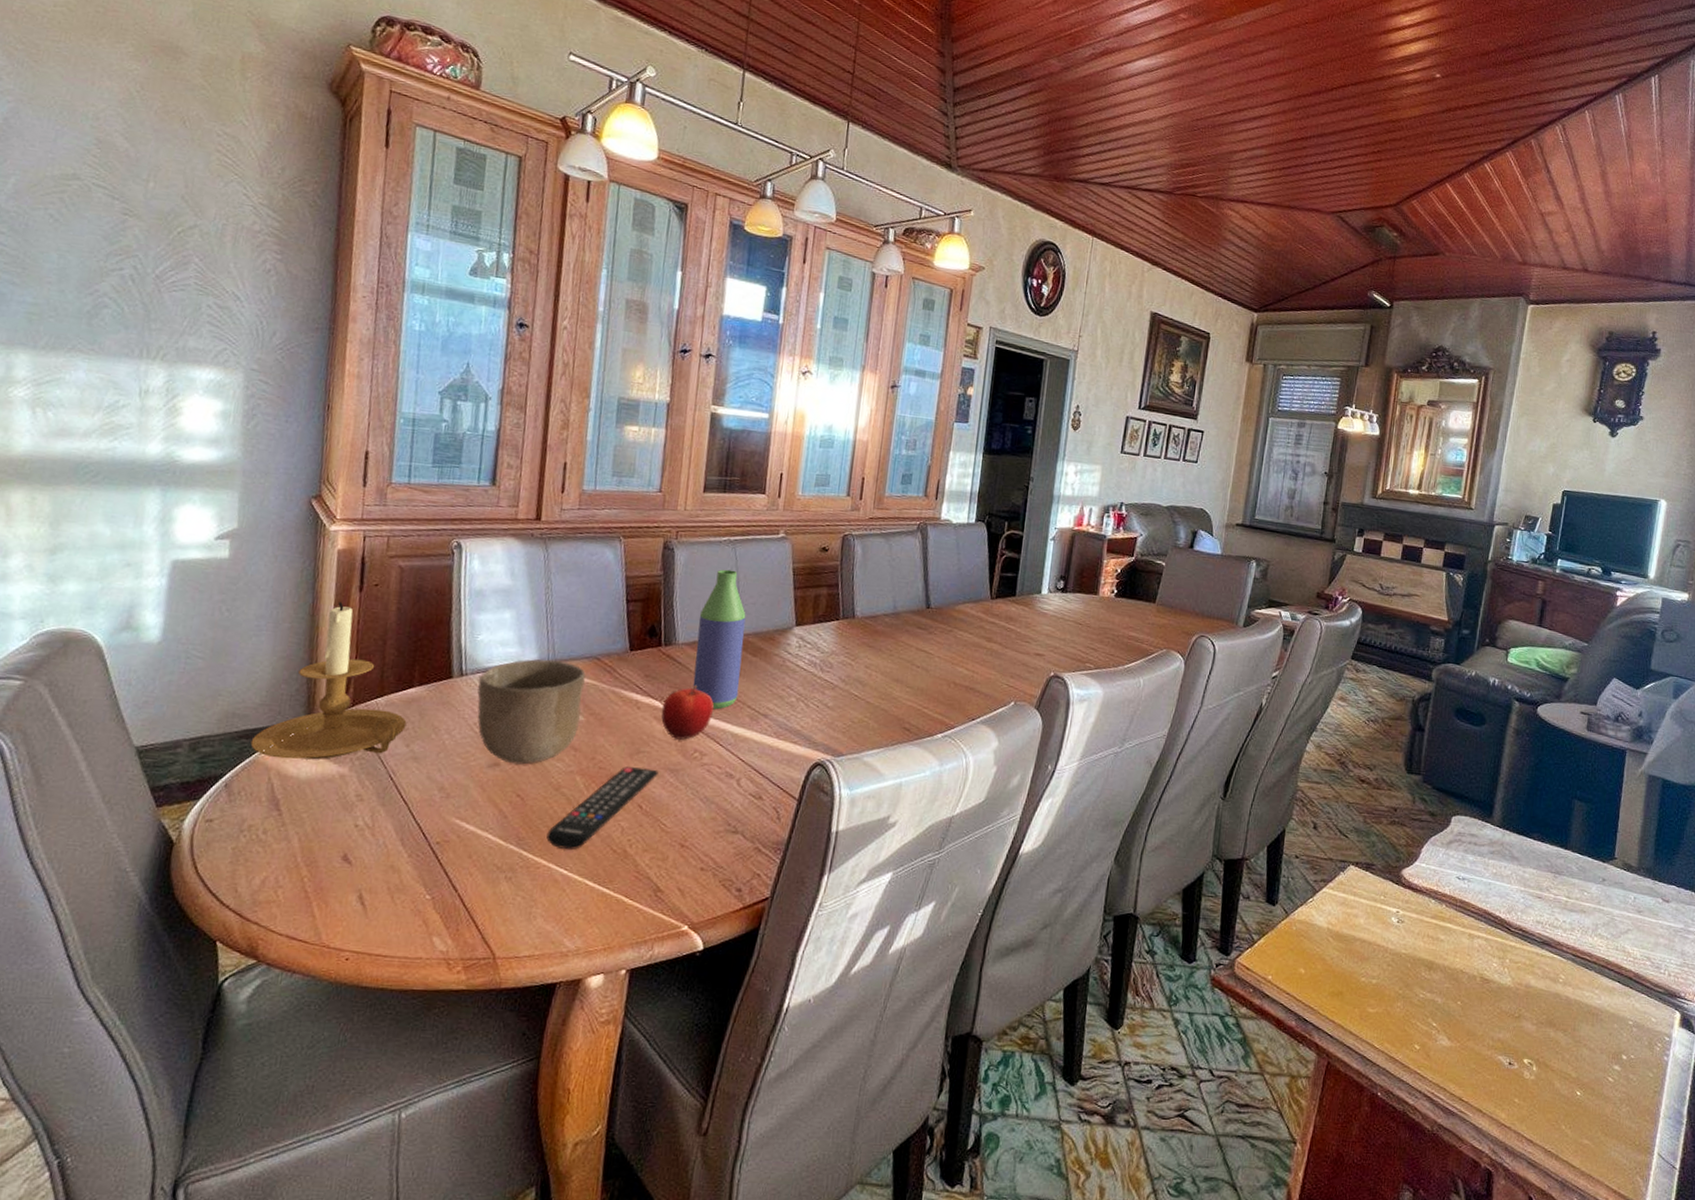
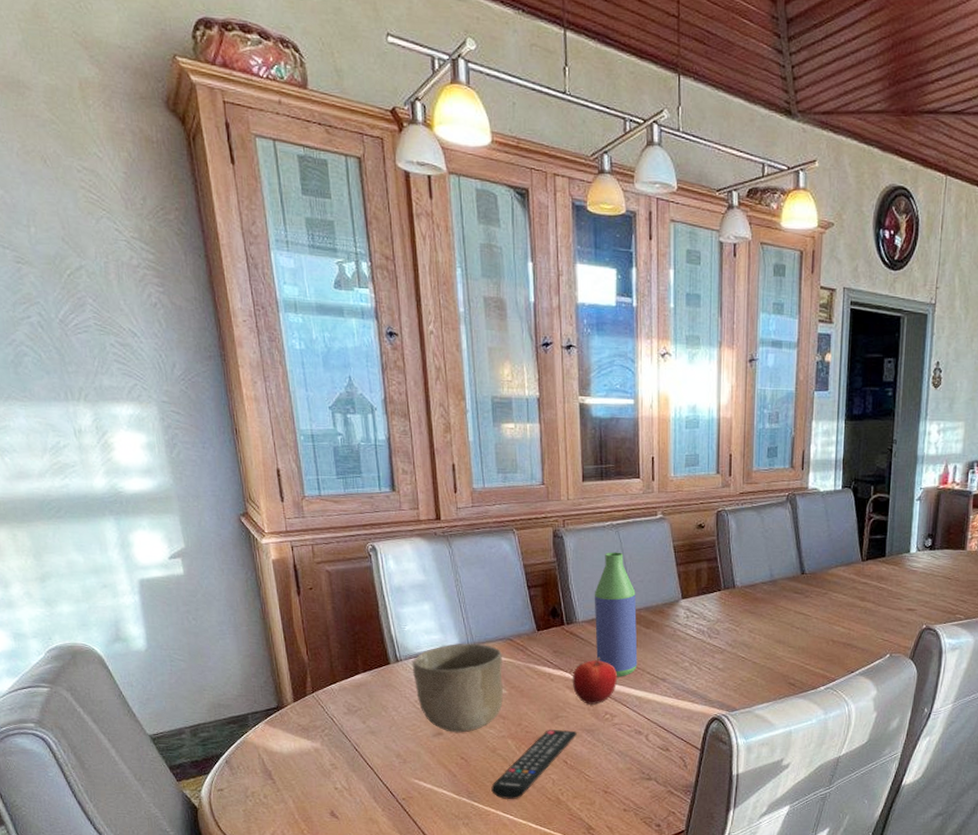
candle holder: present [250,602,407,760] -> none [238,605,360,739]

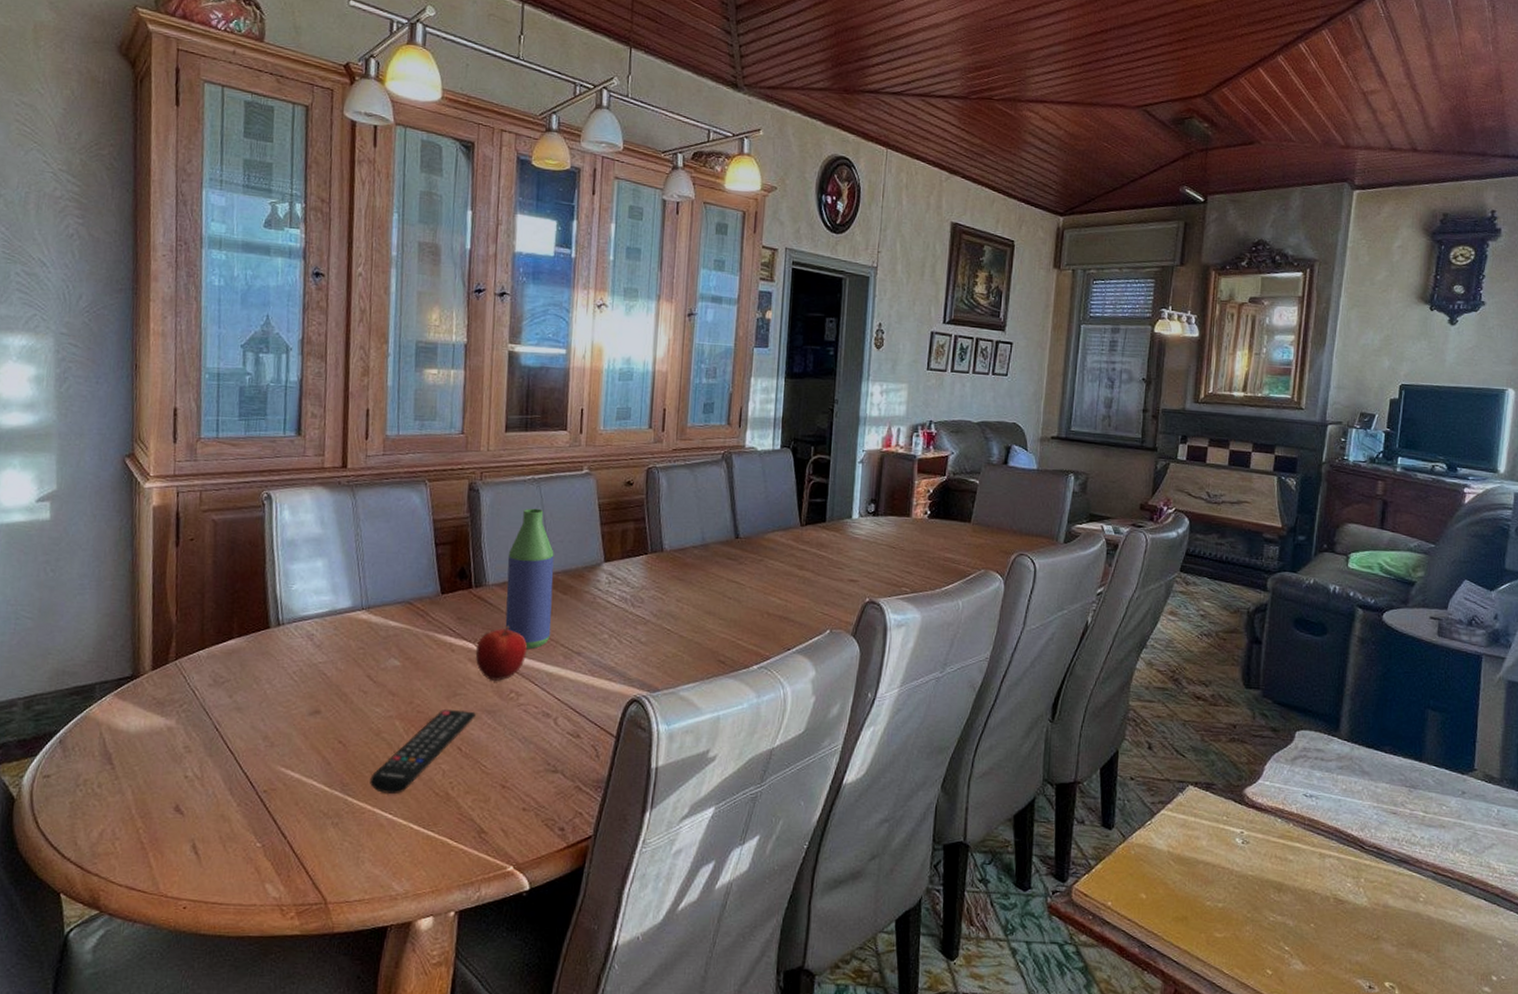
bowl: present [412,643,504,733] -> none [294,606,399,712]

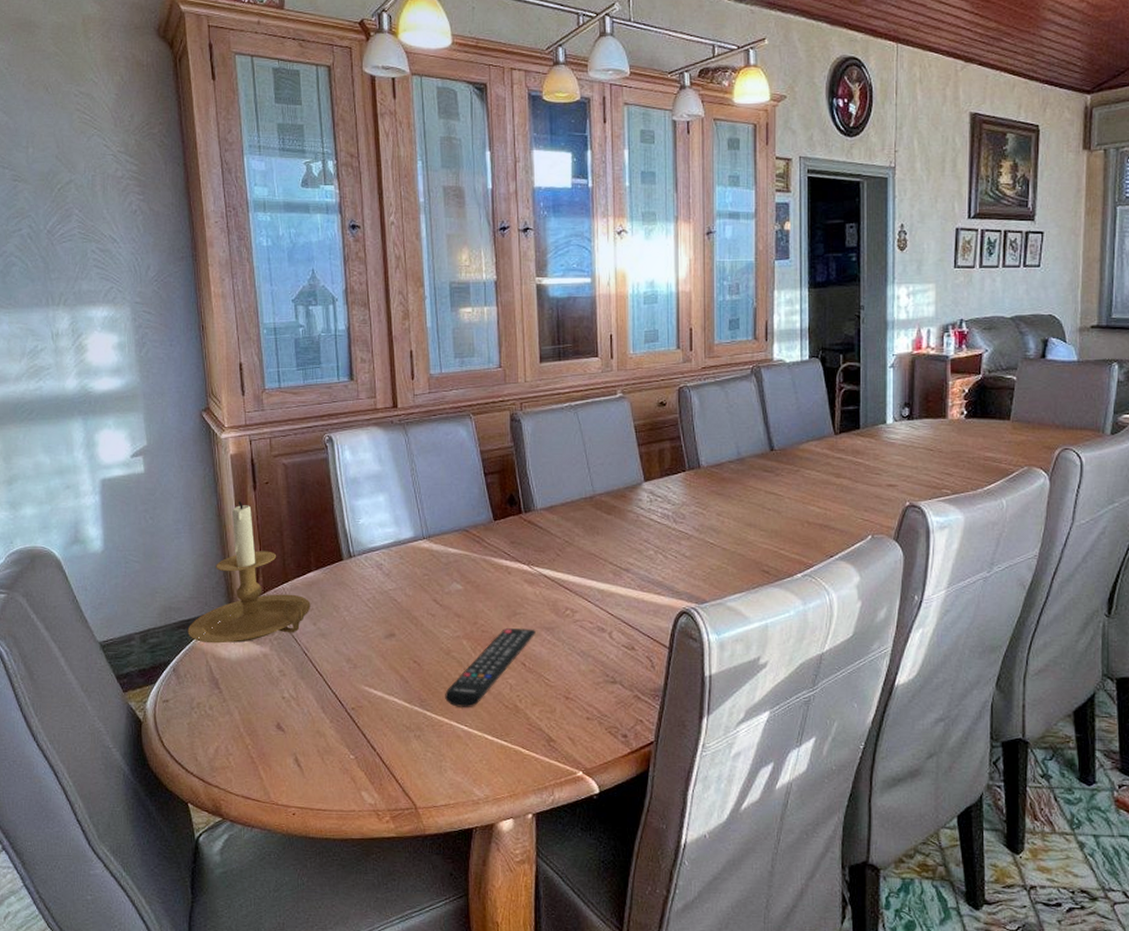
candle holder: none [81,558,229,714] -> present [187,501,311,644]
fruit: present [475,625,527,681] -> none [530,546,577,599]
bottle: present [505,508,554,650] -> none [552,434,599,569]

